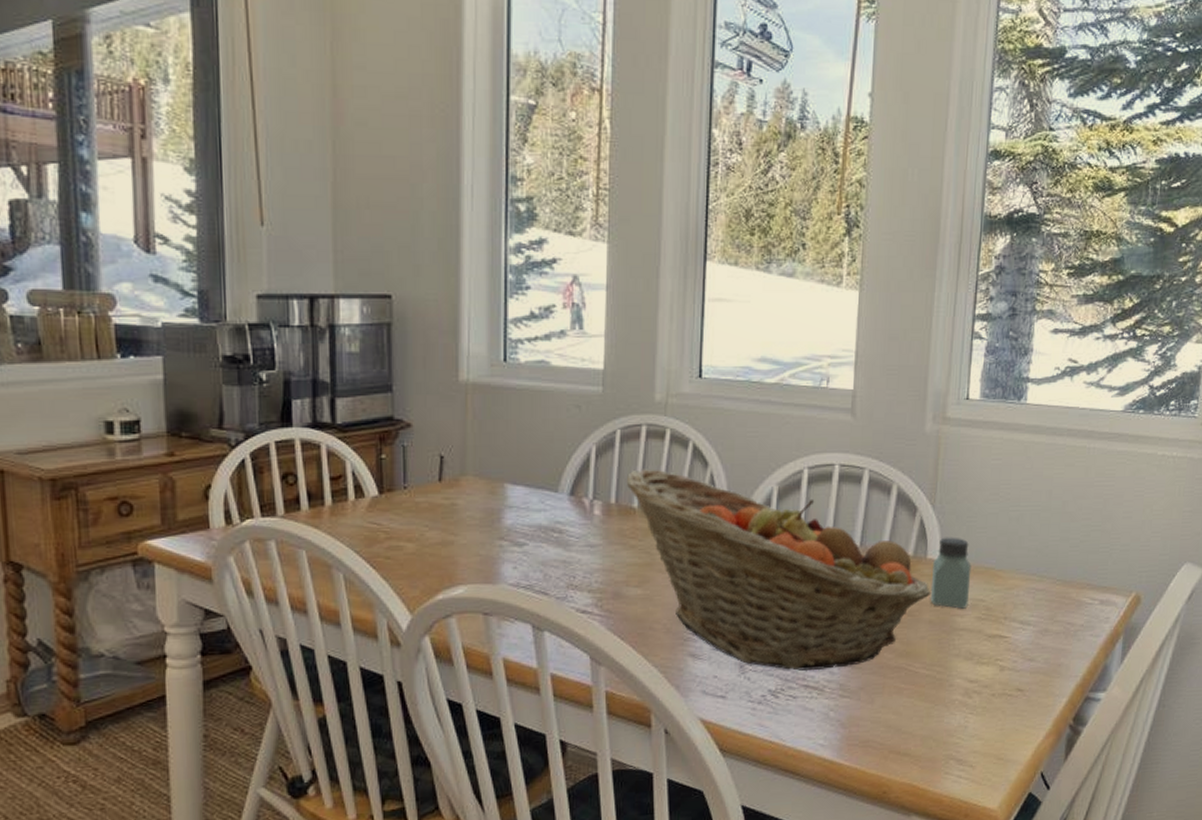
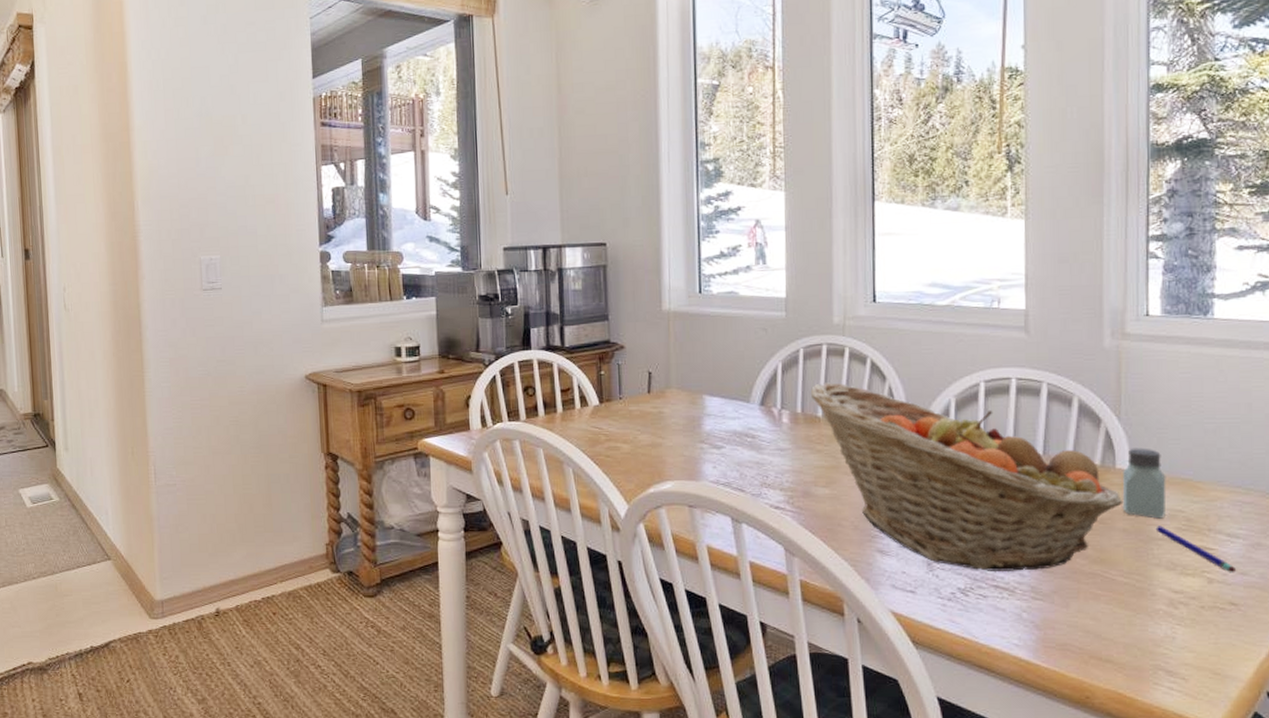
pen: none [958,616,1026,660] -> present [1155,526,1237,573]

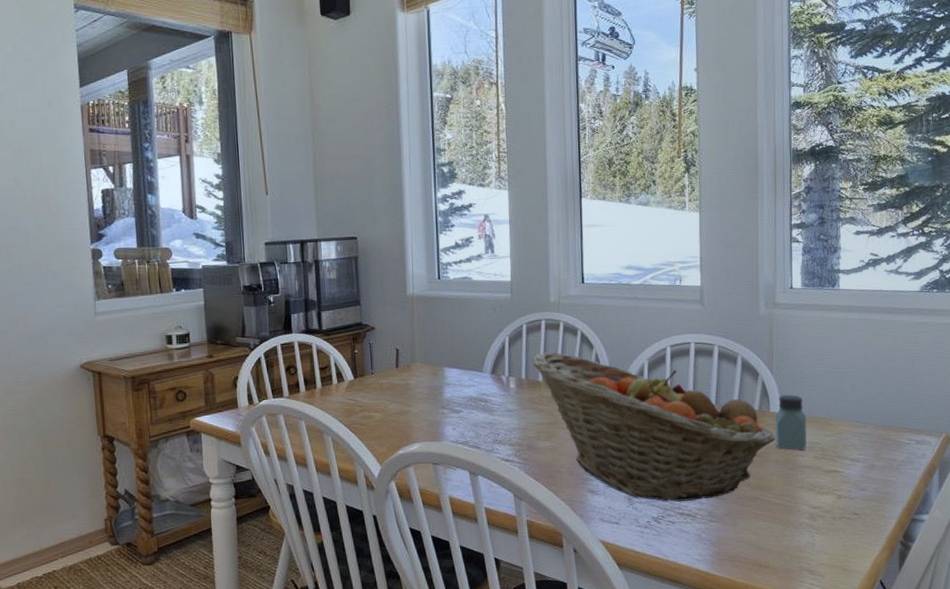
pen: present [1155,526,1237,573] -> none [799,456,858,490]

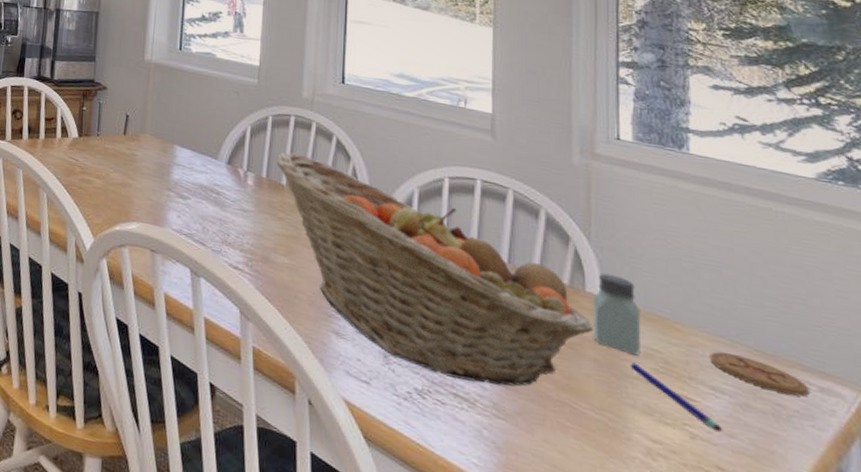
pen: none [799,456,858,490] -> present [629,362,723,433]
coaster: none [850,432,910,451] -> present [709,351,809,397]

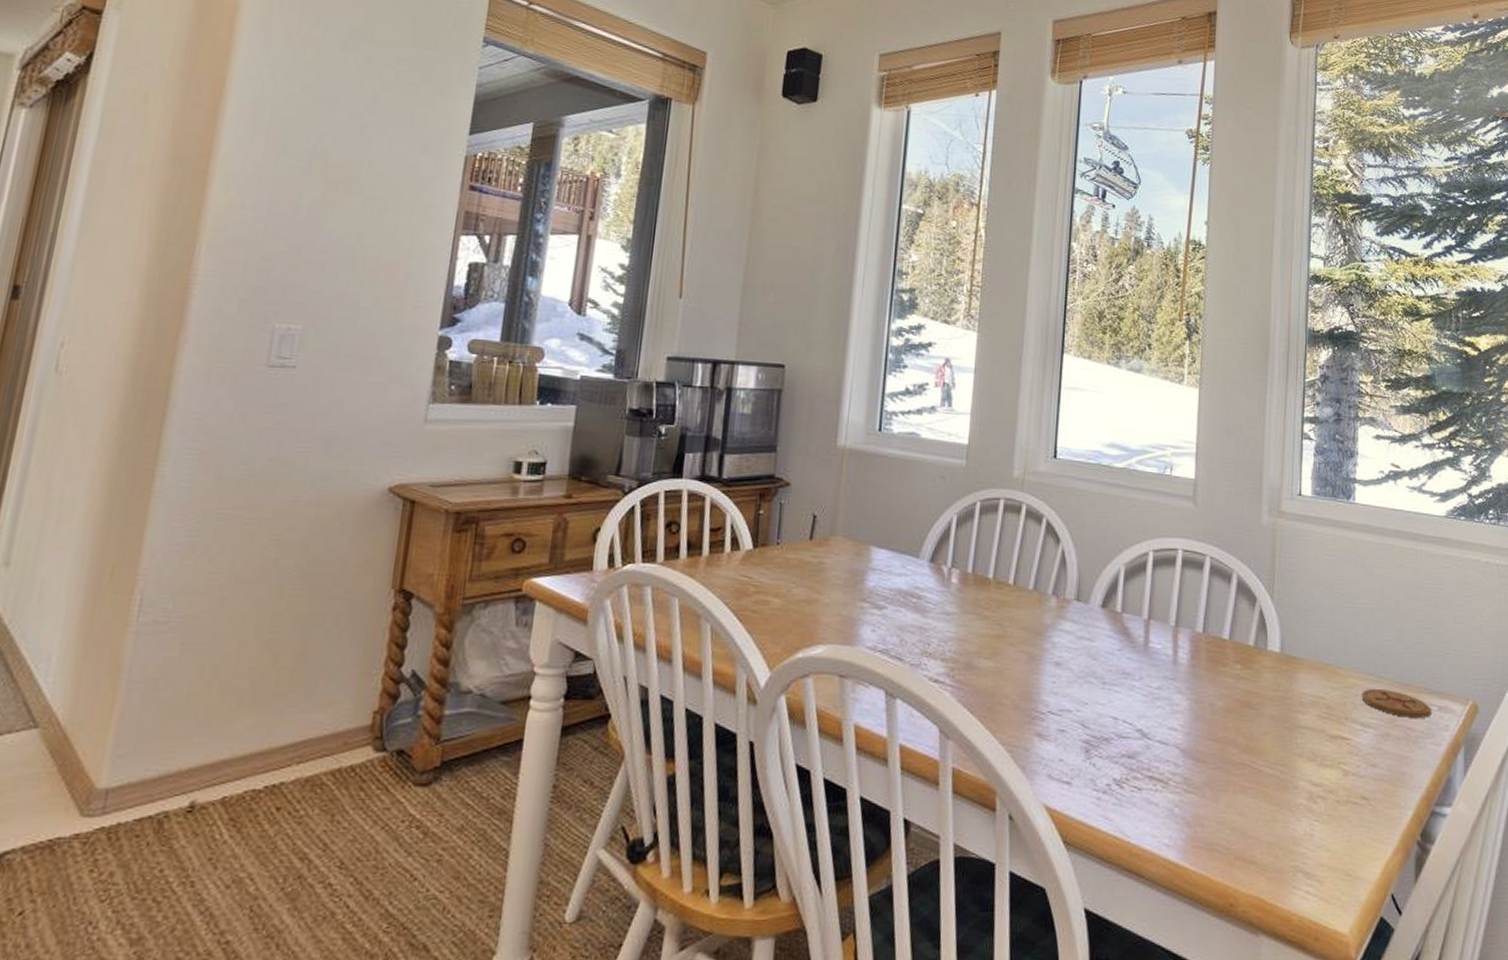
fruit basket: present [276,152,594,386] -> none [983,541,1273,762]
saltshaker: present [592,273,642,356] -> none [1271,629,1311,705]
pen: present [629,362,723,433] -> none [1300,713,1368,765]

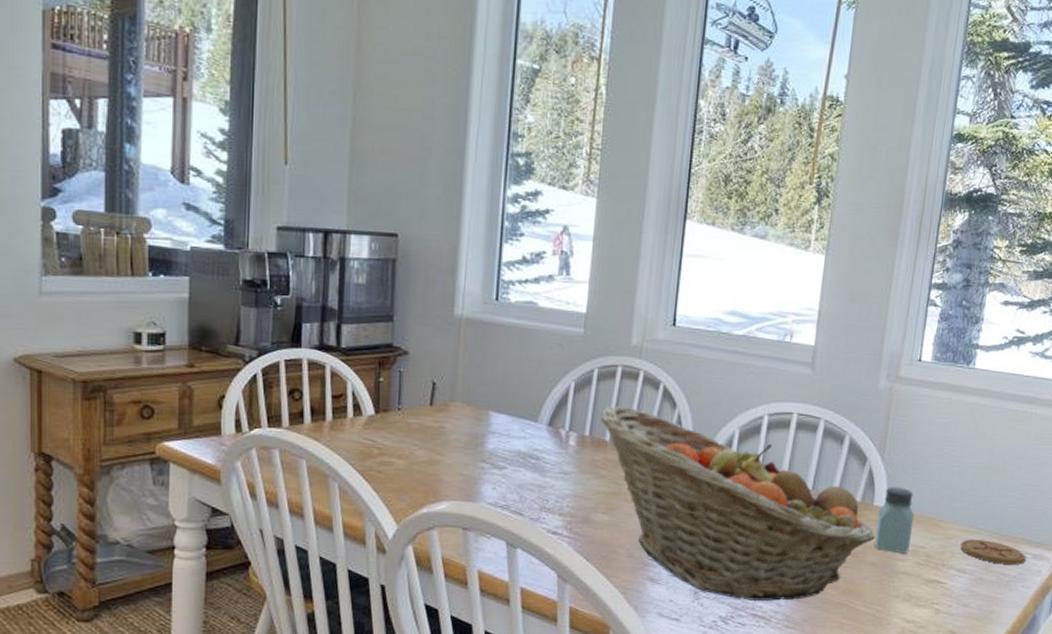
fruit basket: none [983,541,1273,762] -> present [600,406,876,602]
saltshaker: none [1271,629,1311,705] -> present [874,486,915,554]

